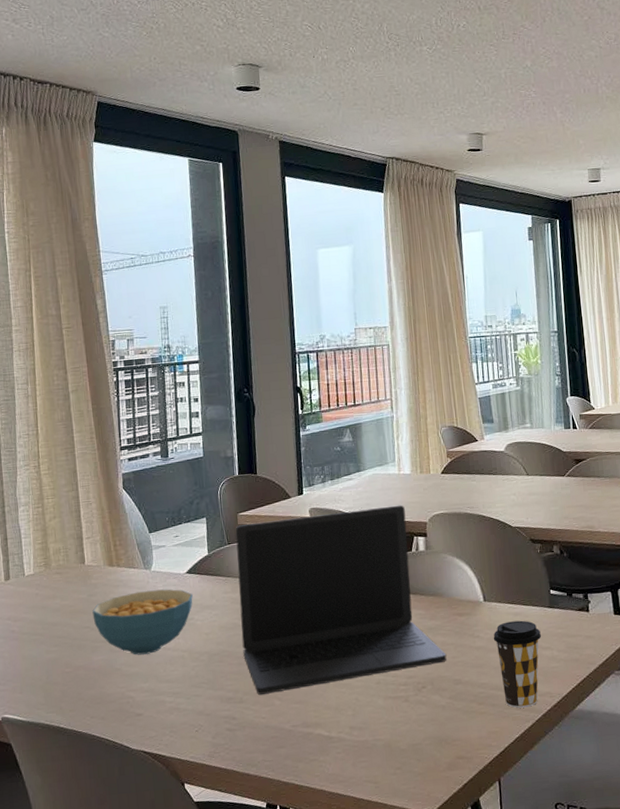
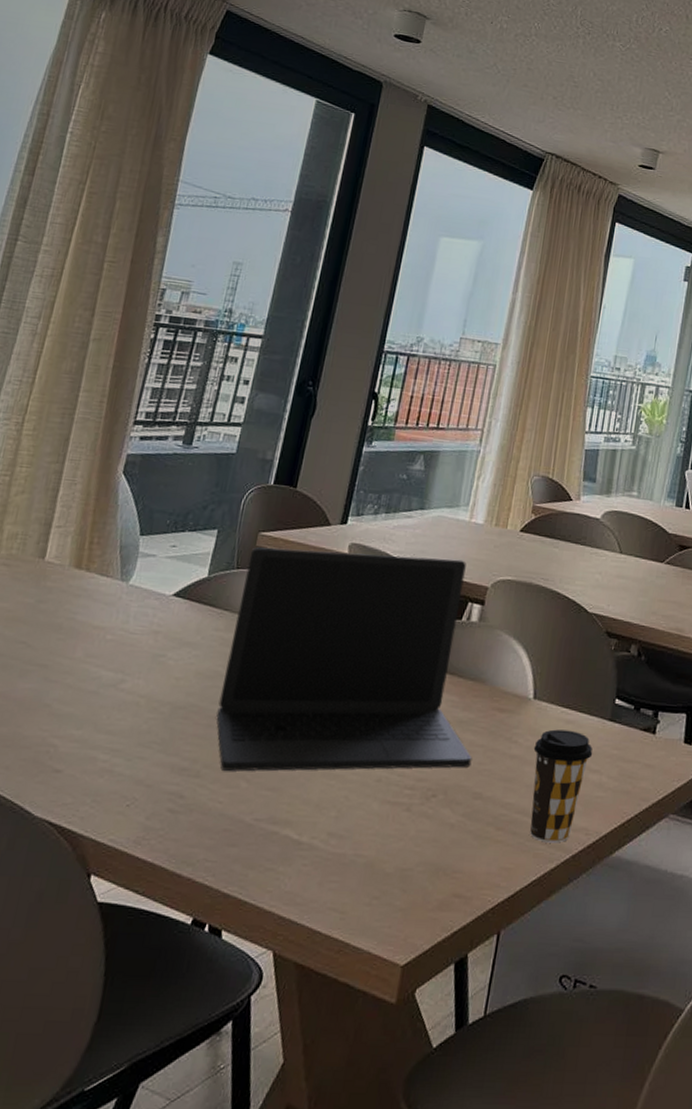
cereal bowl: present [92,589,193,655] -> none [33,608,174,692]

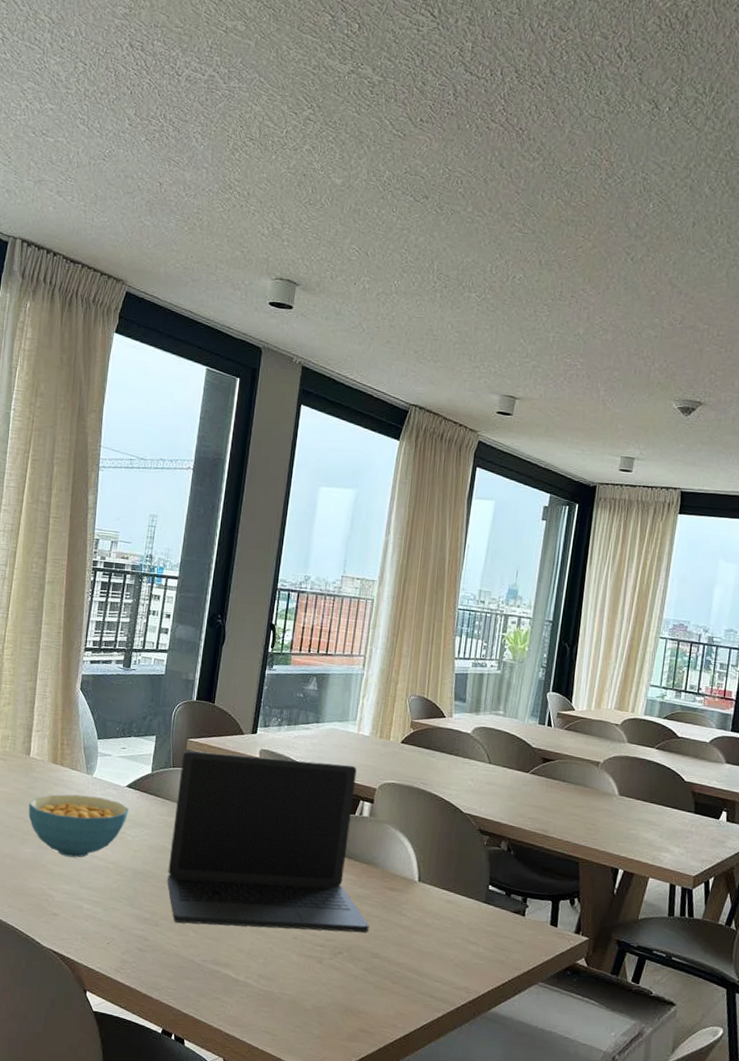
cereal bowl: none [33,608,174,692] -> present [28,794,129,858]
coffee cup: present [530,729,593,843] -> none [420,907,471,998]

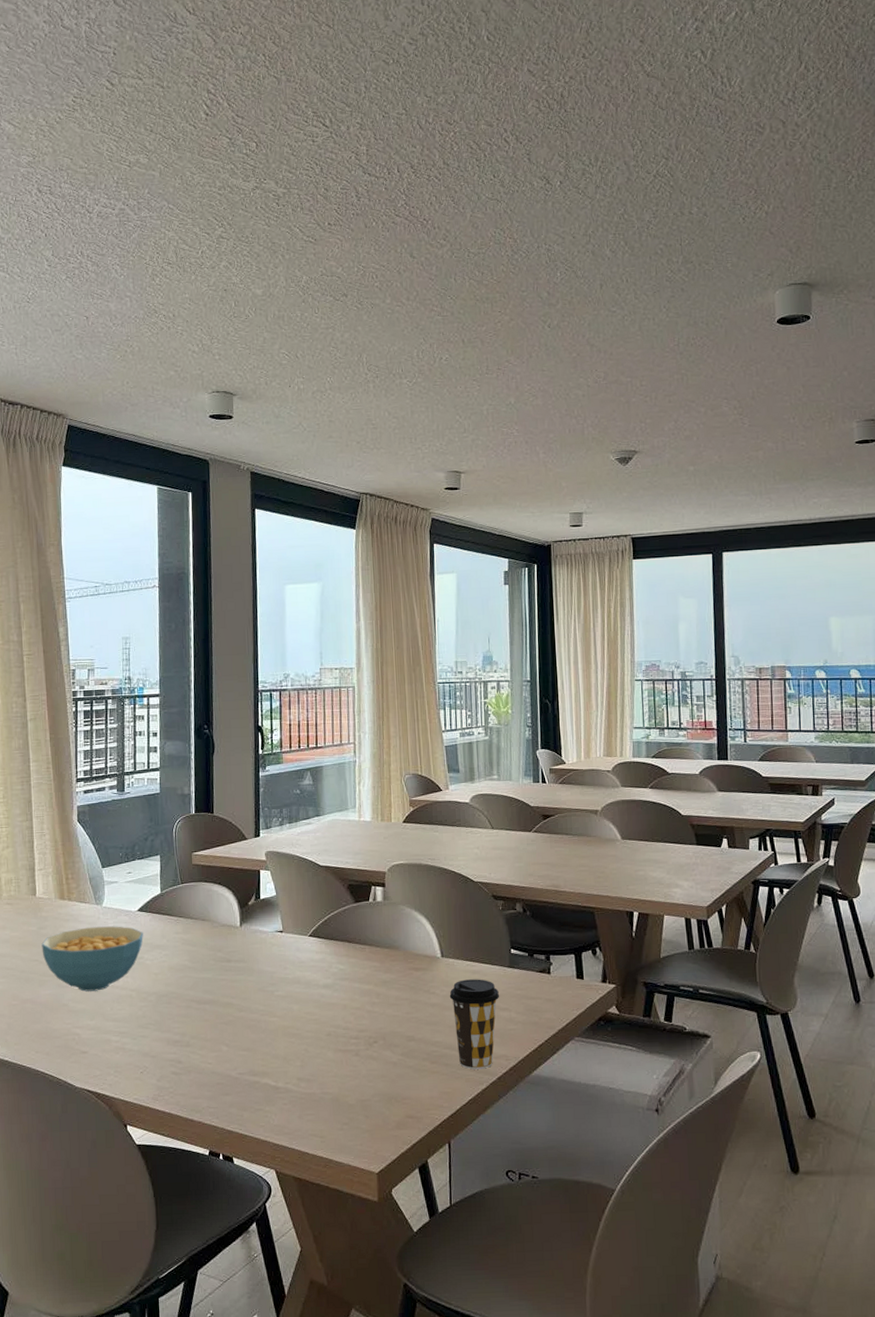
laptop: present [167,751,370,933] -> none [189,852,401,1039]
coffee cup: none [420,907,471,998] -> present [449,979,500,1070]

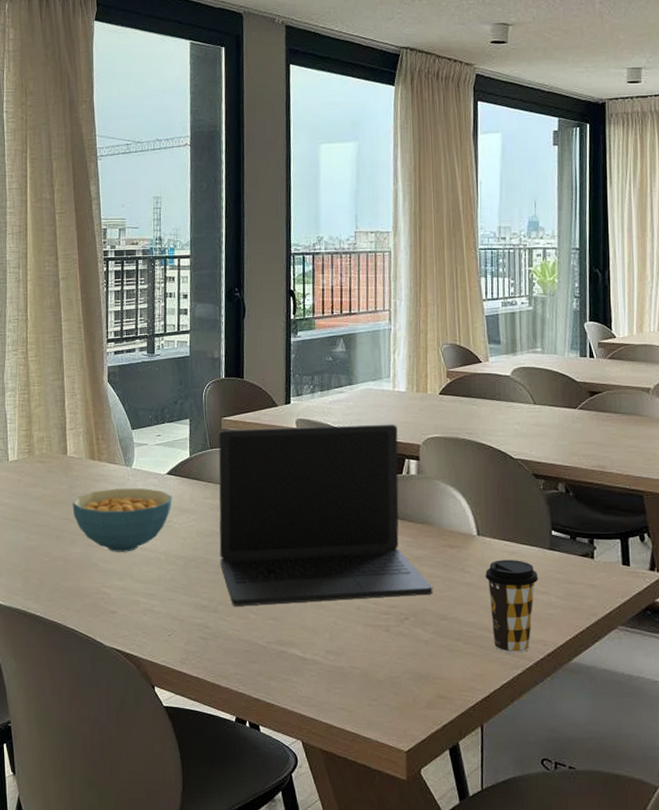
laptop: none [189,852,401,1039] -> present [218,424,433,606]

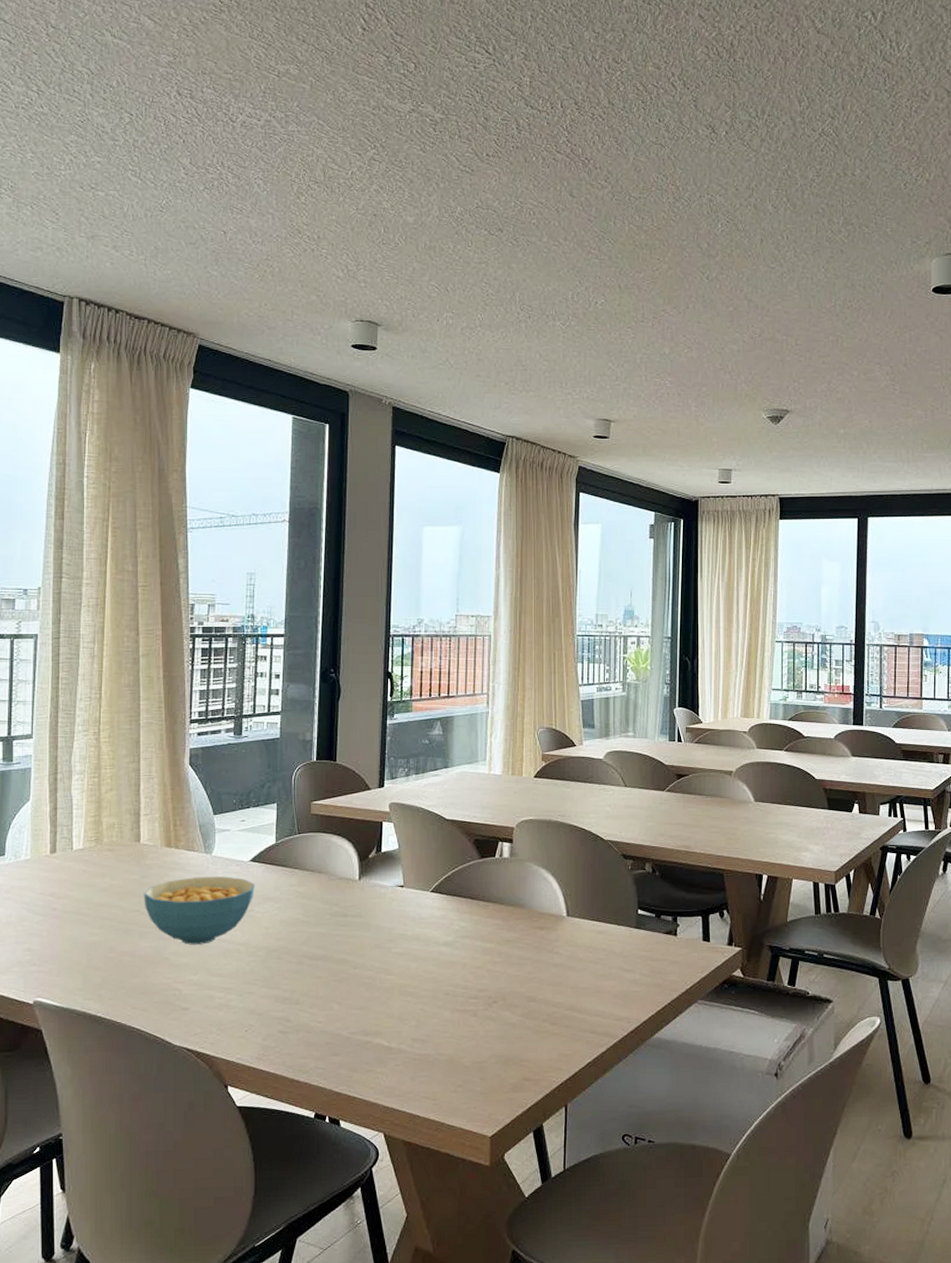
laptop: present [218,424,433,606] -> none [304,807,522,997]
coffee cup: present [485,560,539,653] -> none [573,939,625,1032]

